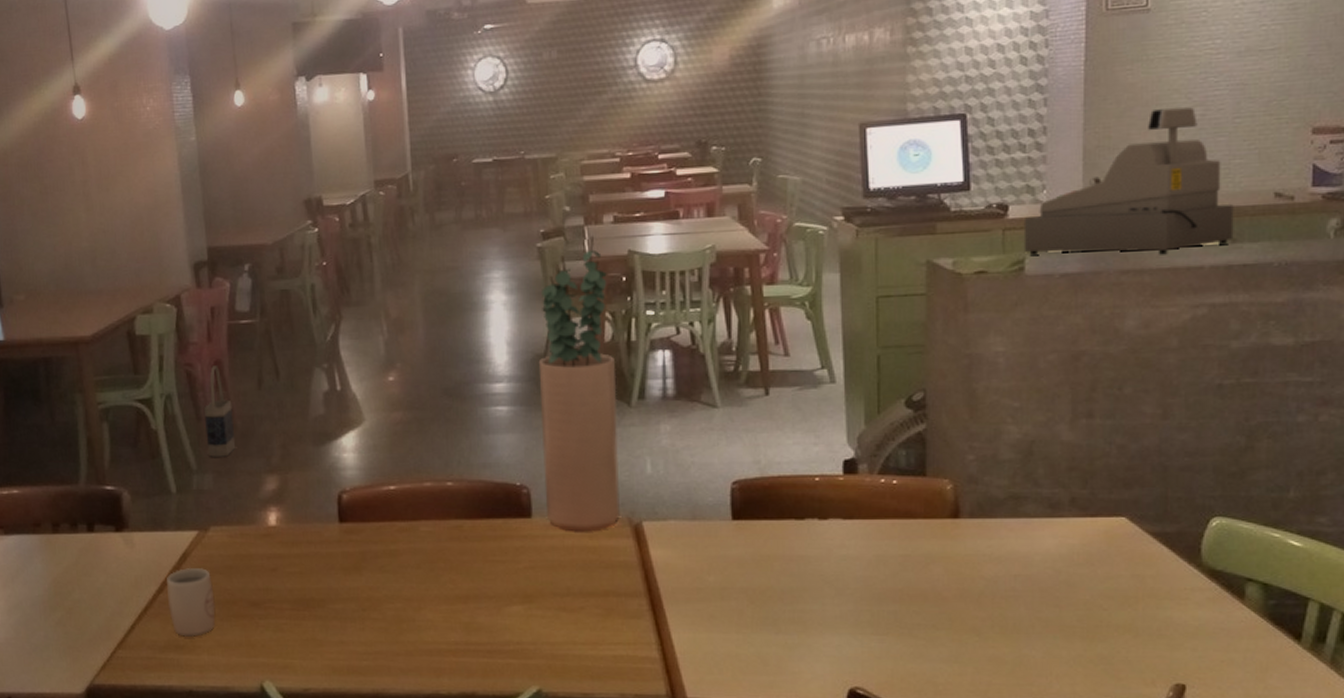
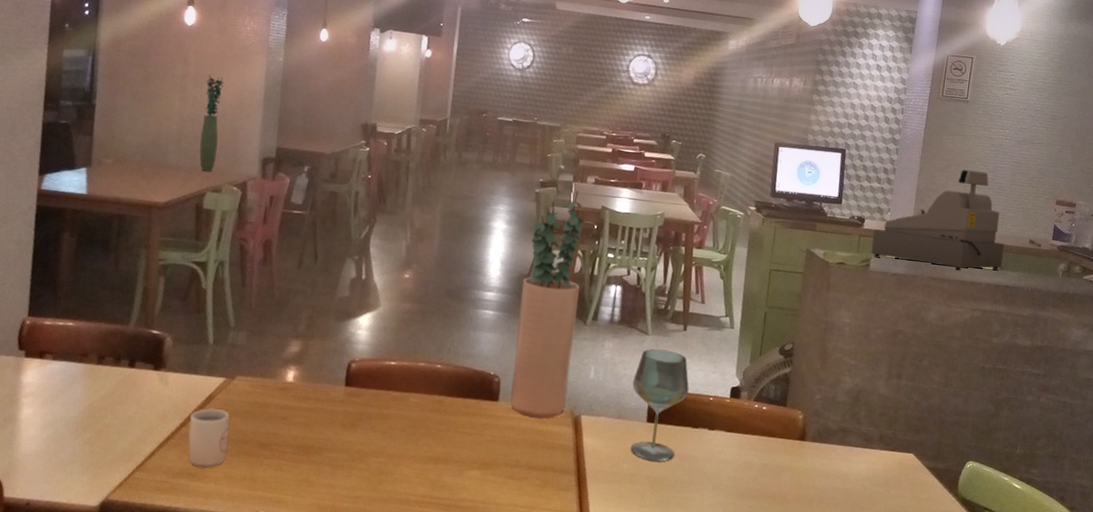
vase: none [111,173,140,292] -> present [199,74,224,173]
bag: present [204,366,236,457] -> none [246,244,274,320]
wine glass: none [705,424,784,569] -> present [631,349,689,462]

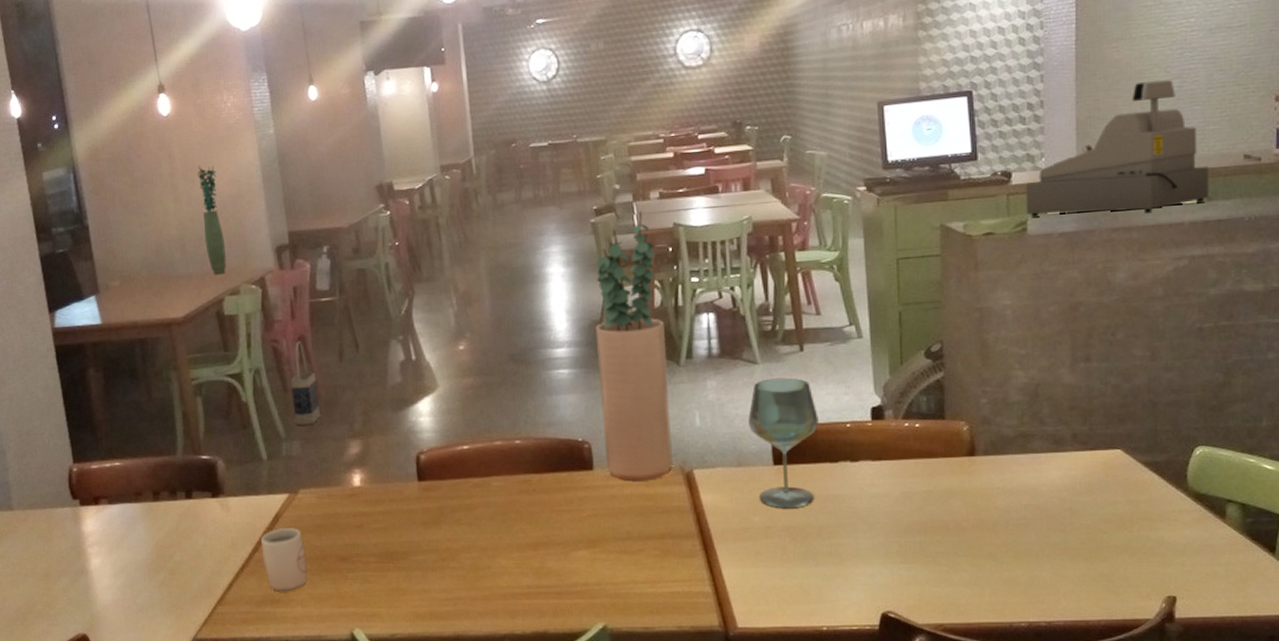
bag: none [246,244,274,320] -> present [291,341,321,425]

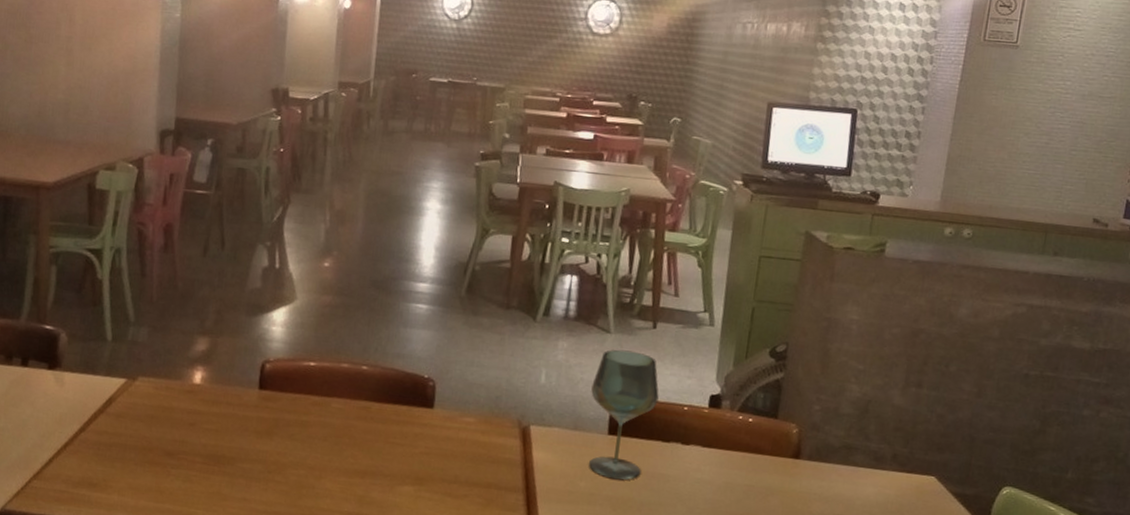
vase: present [197,165,227,275] -> none [89,34,115,148]
mug: present [261,527,308,591] -> none [87,411,133,477]
bag: present [291,341,321,425] -> none [147,228,177,314]
vase: present [595,211,673,481] -> none [447,164,533,428]
cash register: present [1025,80,1209,218] -> none [886,132,1060,257]

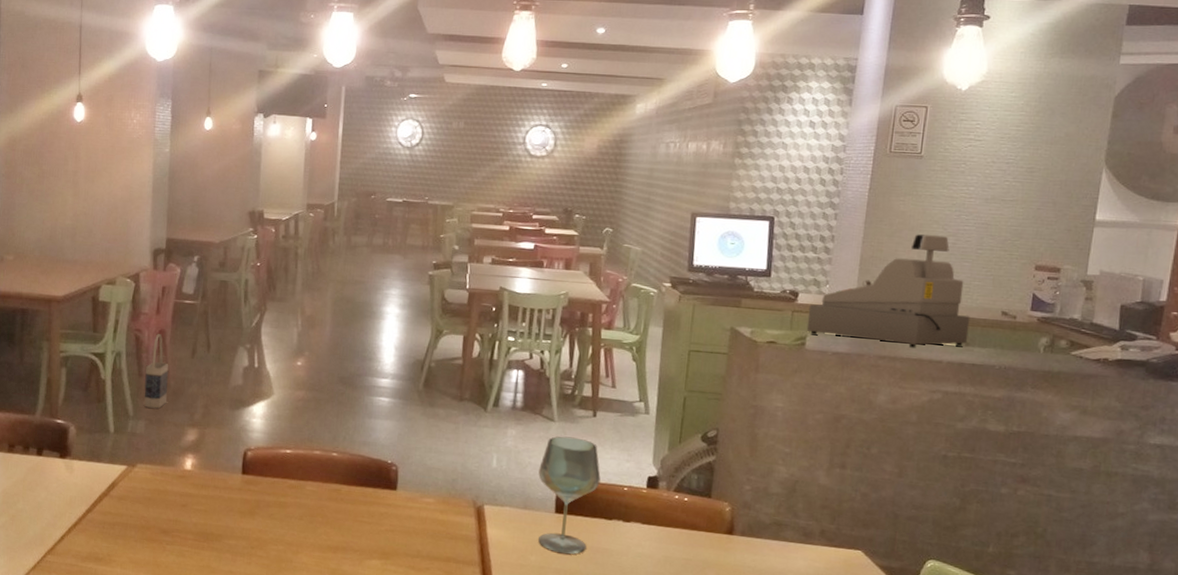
bag: none [147,228,177,314] -> present [144,334,169,409]
cash register: none [886,132,1060,257] -> present [806,234,970,348]

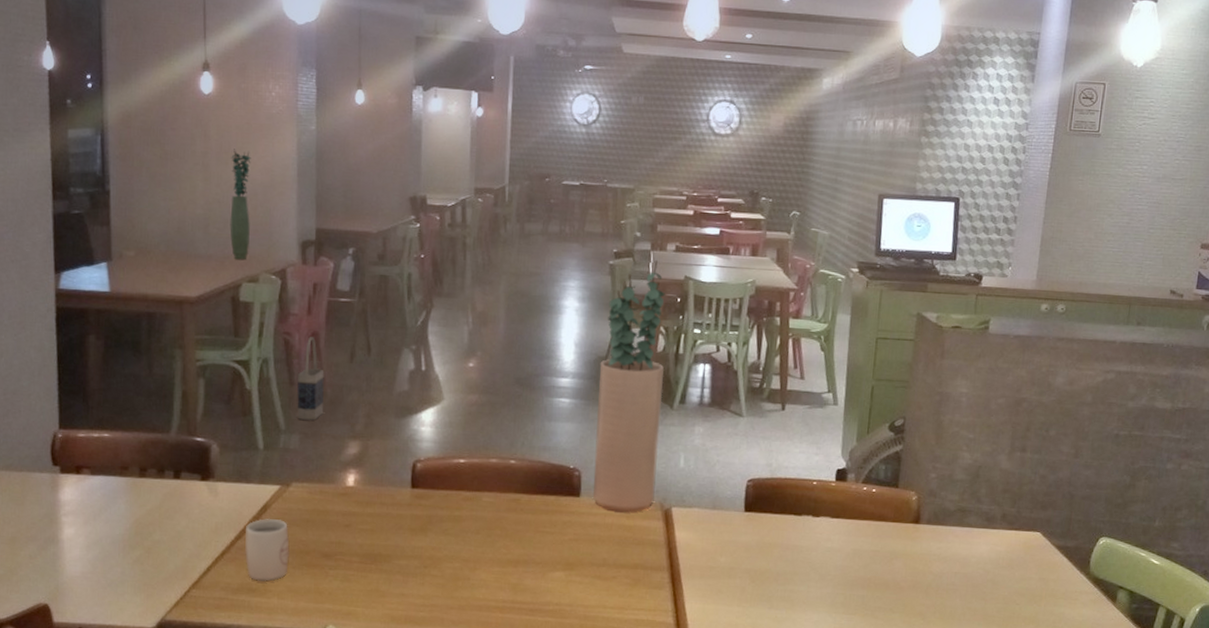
vase: none [93,168,114,265] -> present [230,149,251,261]
mug: none [93,494,133,553] -> present [244,518,291,582]
vase: none [409,272,481,508] -> present [593,260,665,512]
wine glass: present [538,436,601,554] -> none [727,431,790,553]
cash register: present [806,234,970,348] -> none [990,214,1142,329]

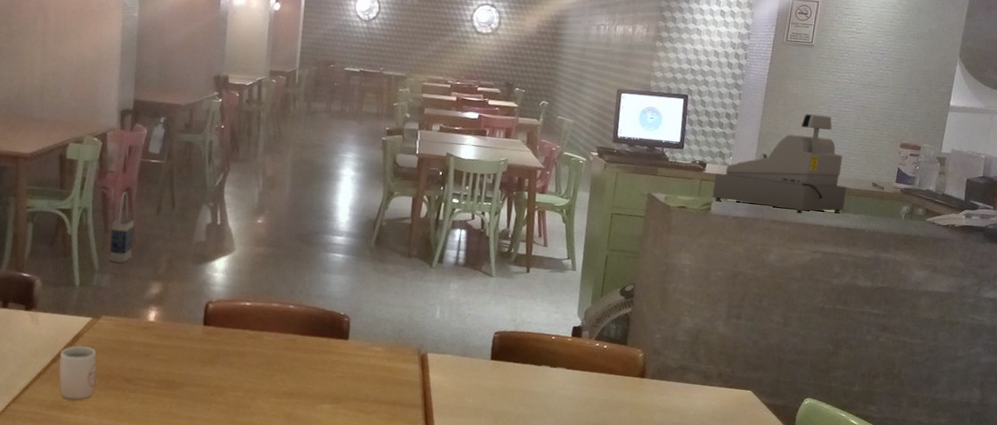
vase: present [230,149,251,261] -> none [61,30,83,124]
vase: present [593,260,665,512] -> none [359,138,429,356]
cash register: none [990,214,1142,329] -> present [712,114,847,214]

